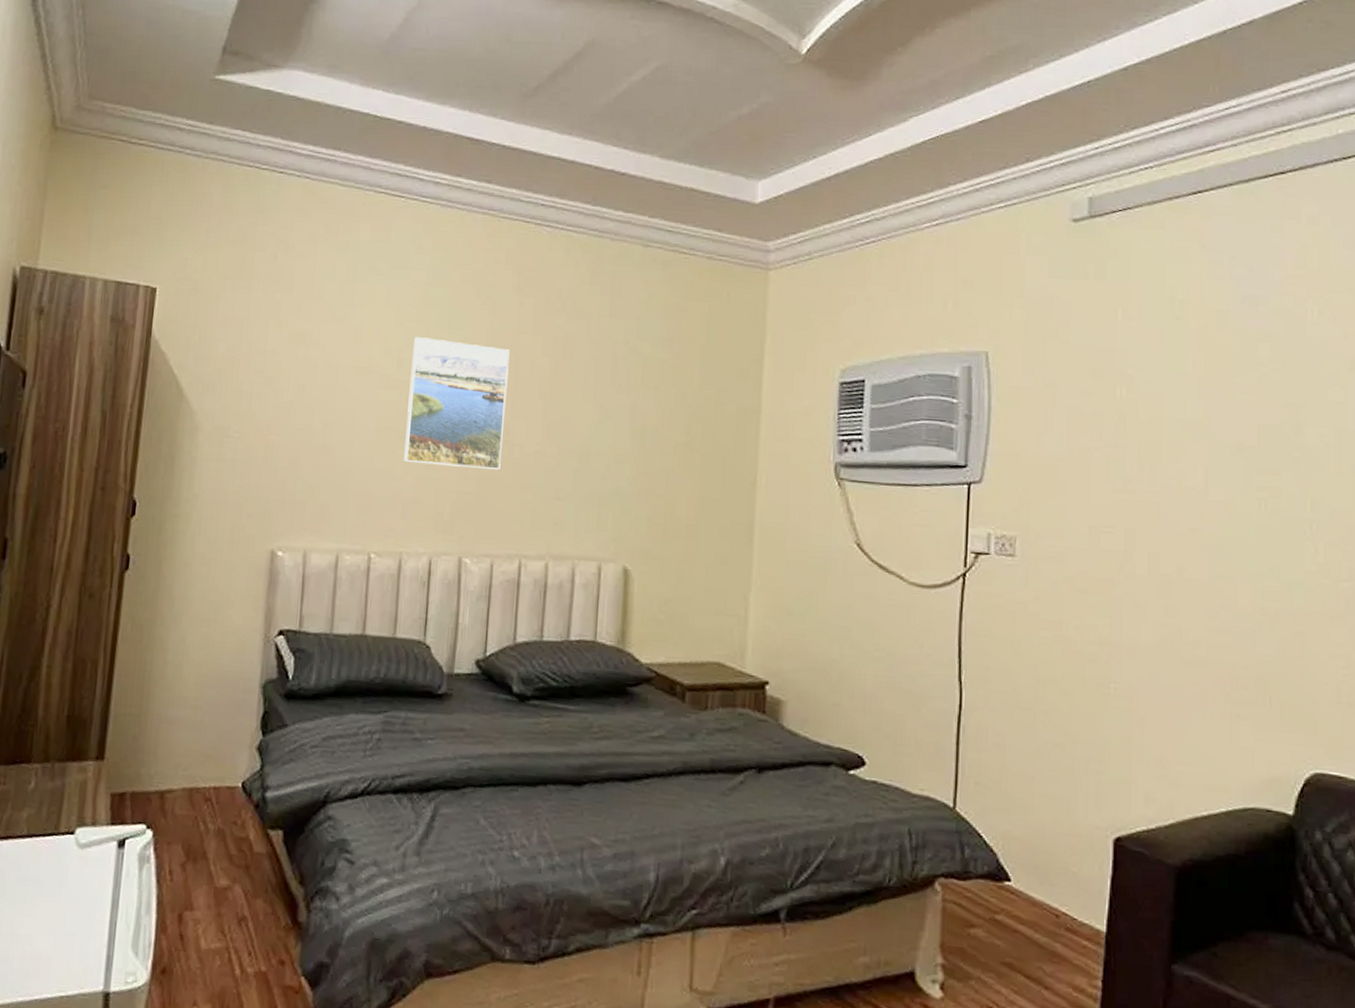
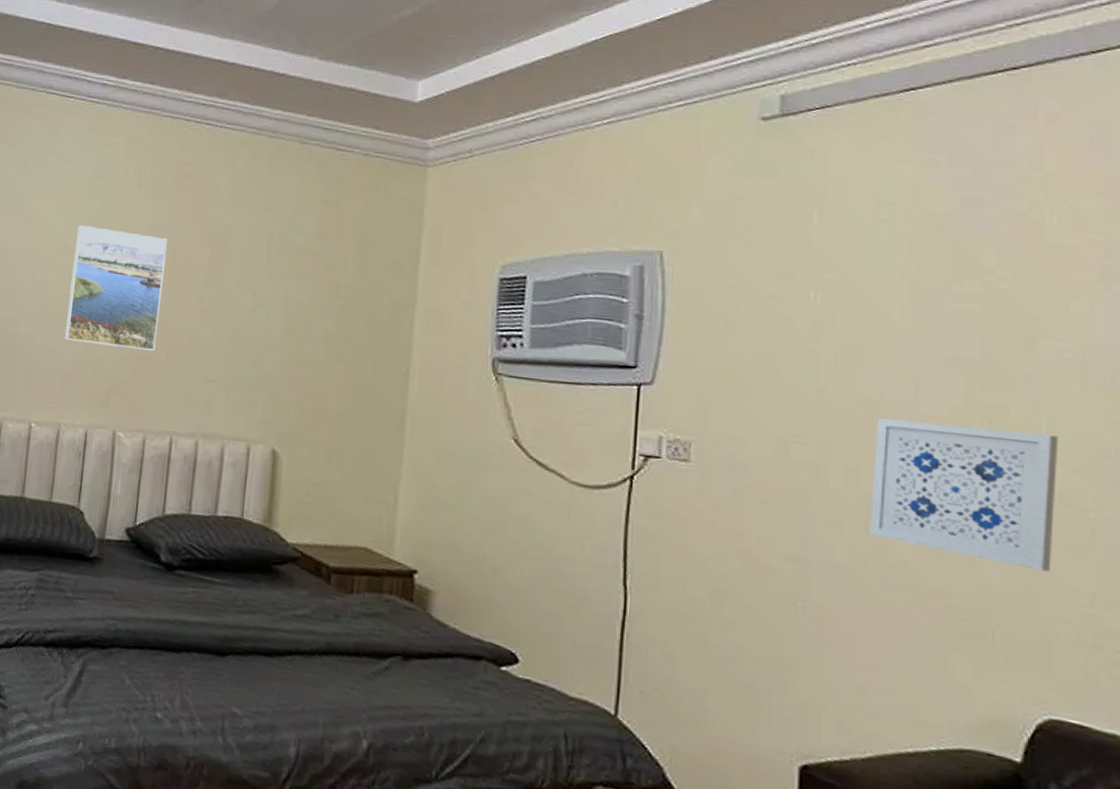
wall art: none [1169,505,1321,639] -> present [870,418,1059,572]

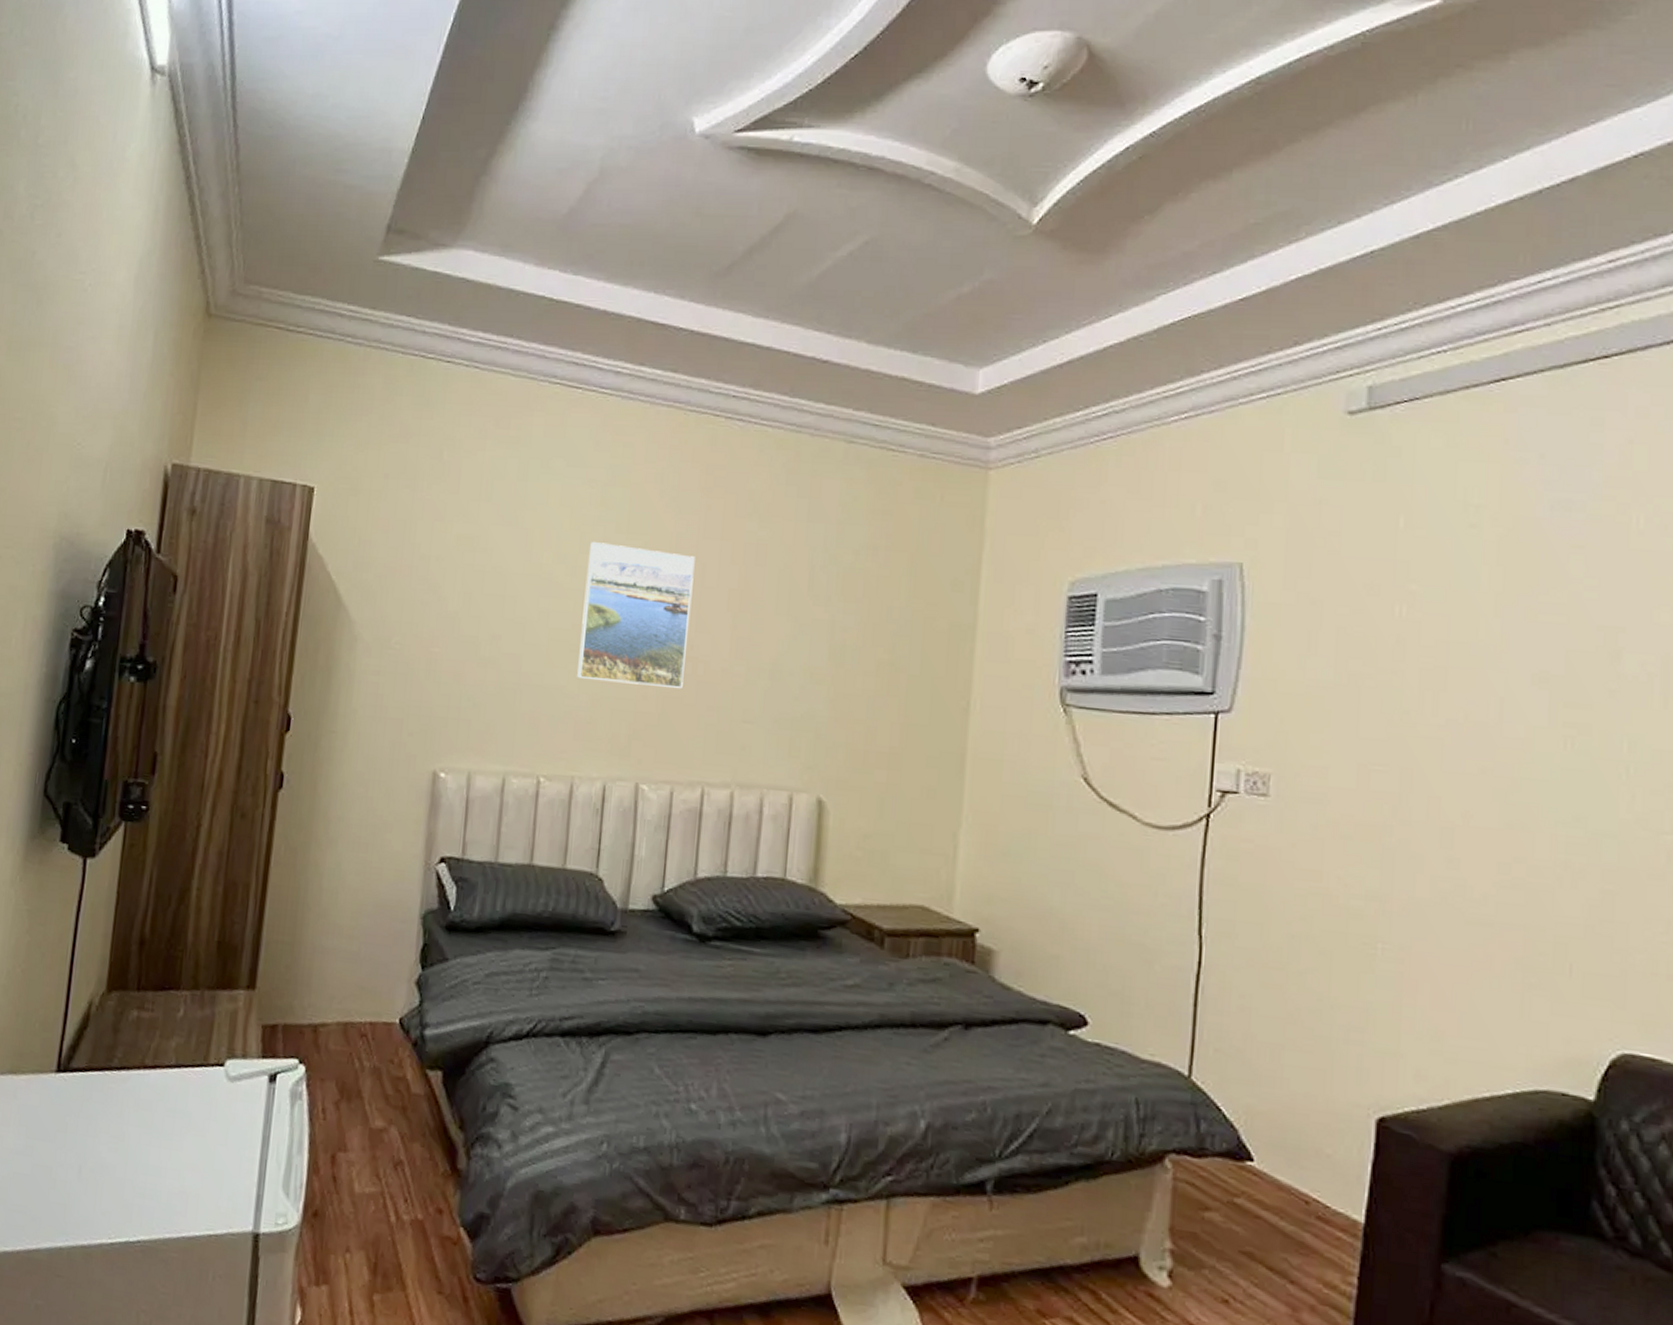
wall art: present [870,418,1059,572] -> none [1451,741,1640,900]

